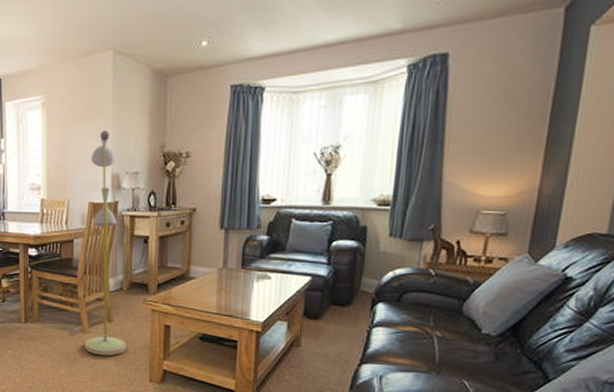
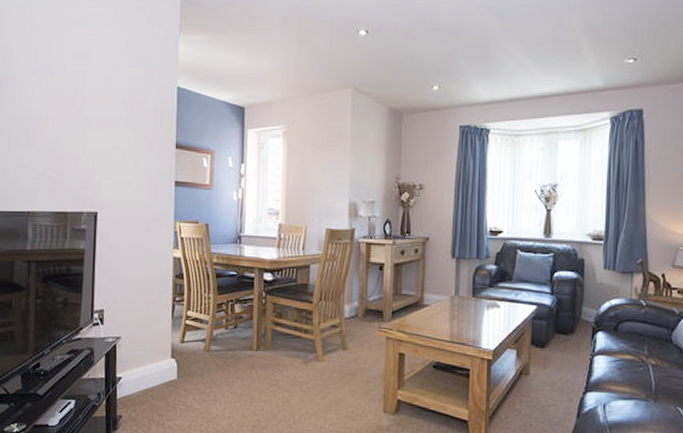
floor lamp: present [85,130,126,356] -> none [318,160,361,386]

